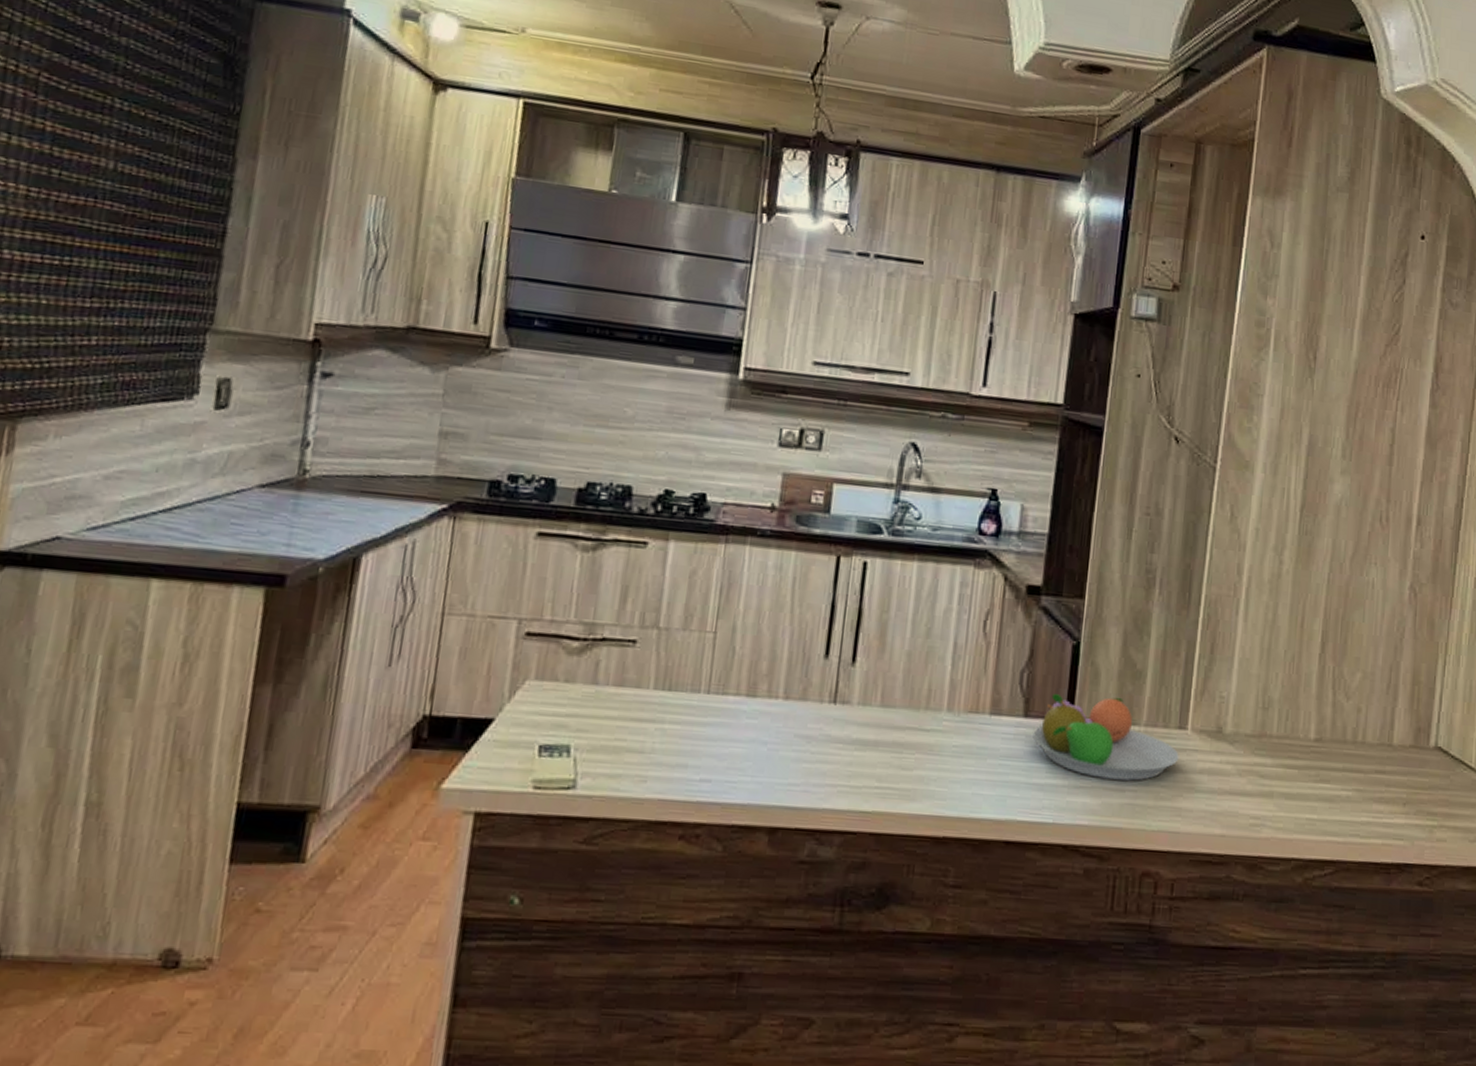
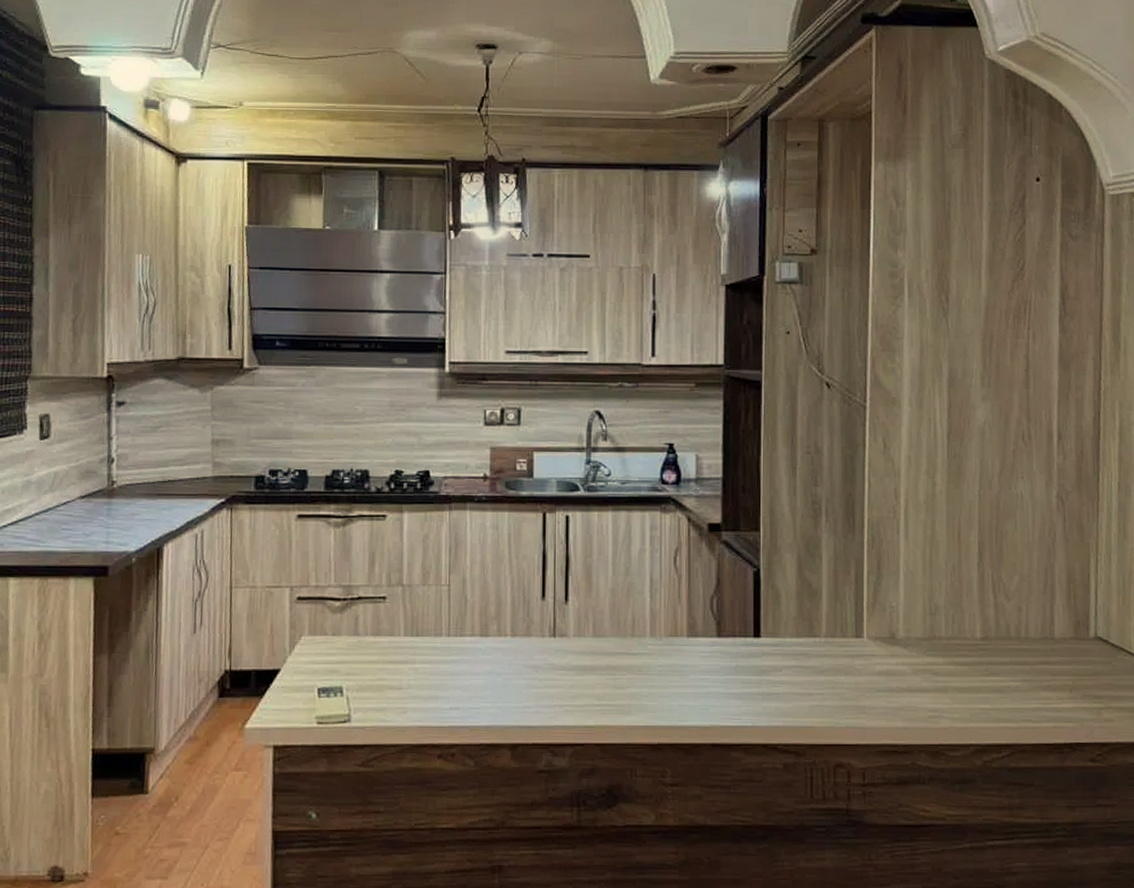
fruit bowl: present [1032,694,1179,781] -> none [727,614,858,685]

